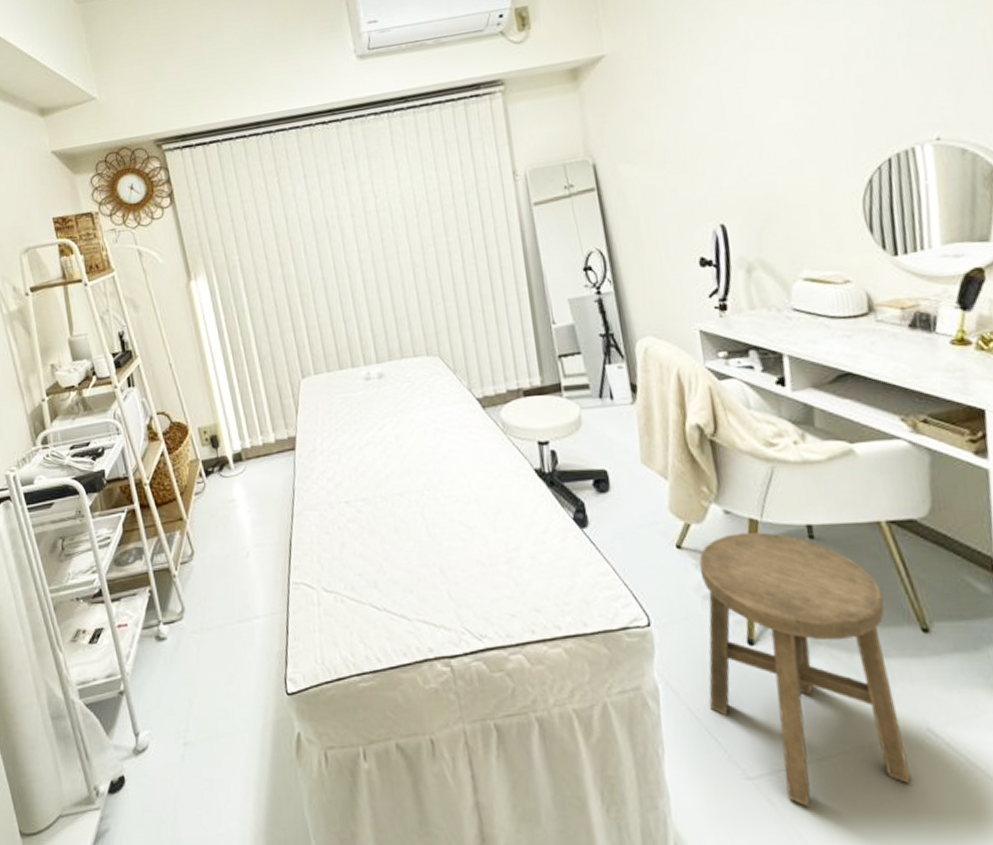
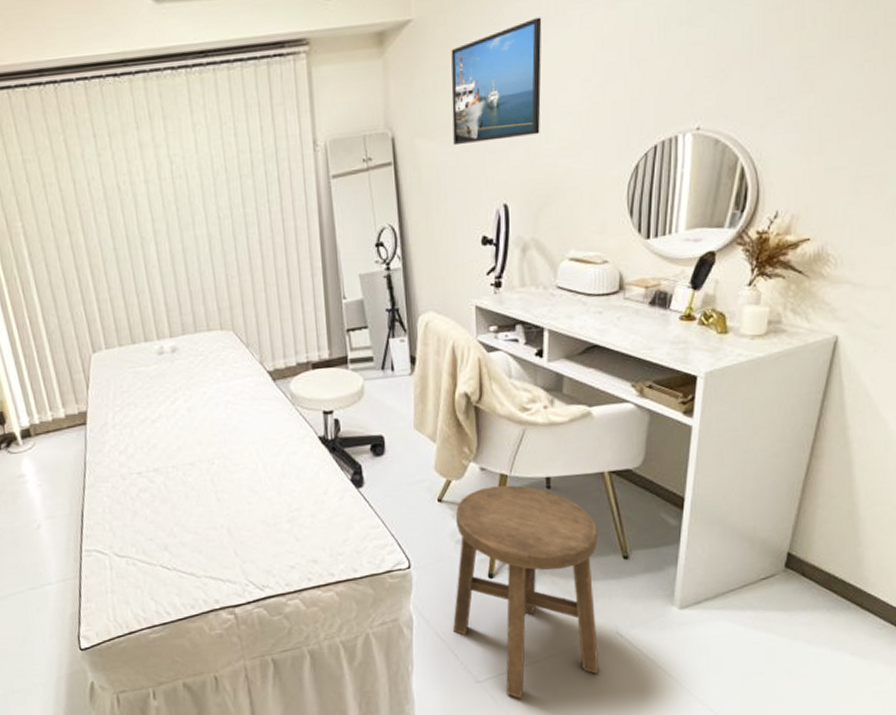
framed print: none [648,43,753,169] -> present [451,17,542,146]

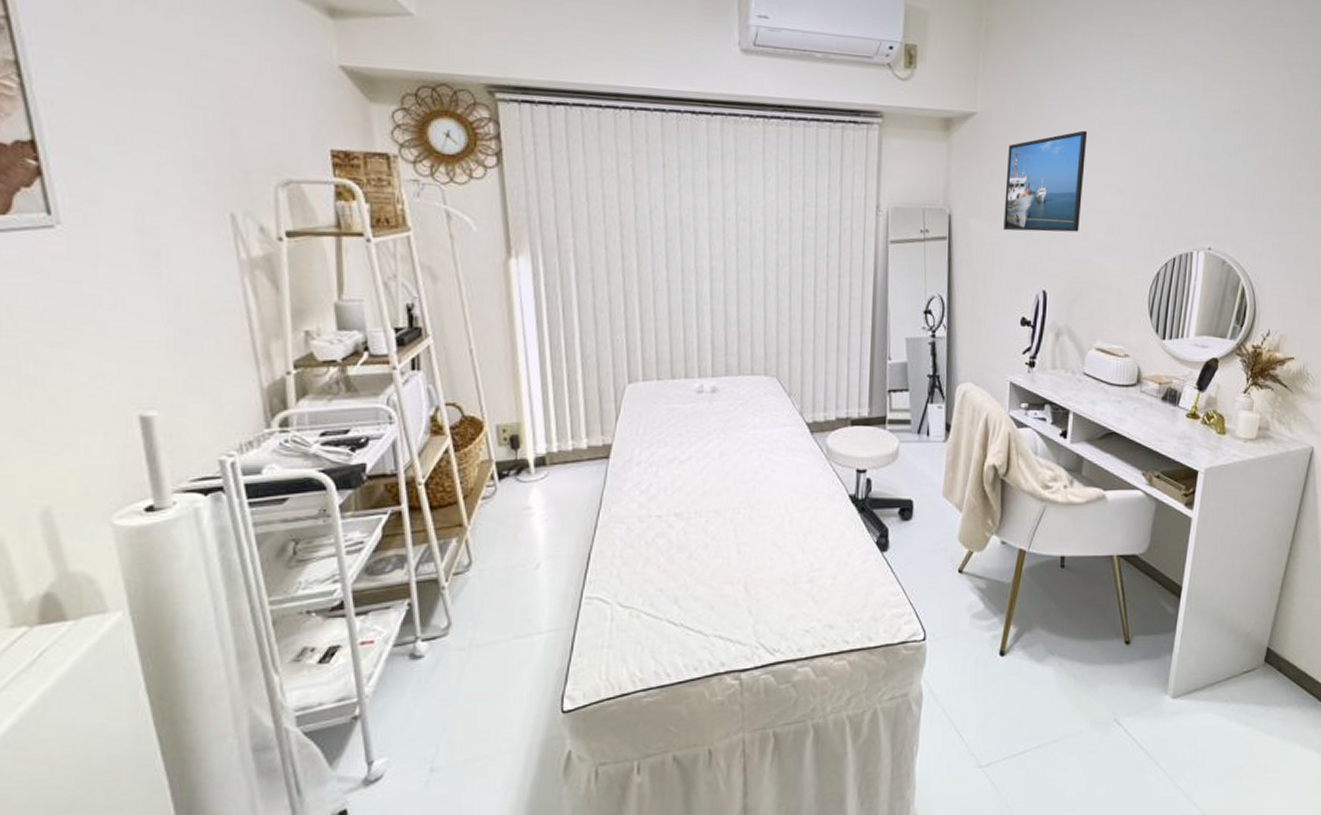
stool: present [453,485,600,699] -> none [961,561,1104,787]

